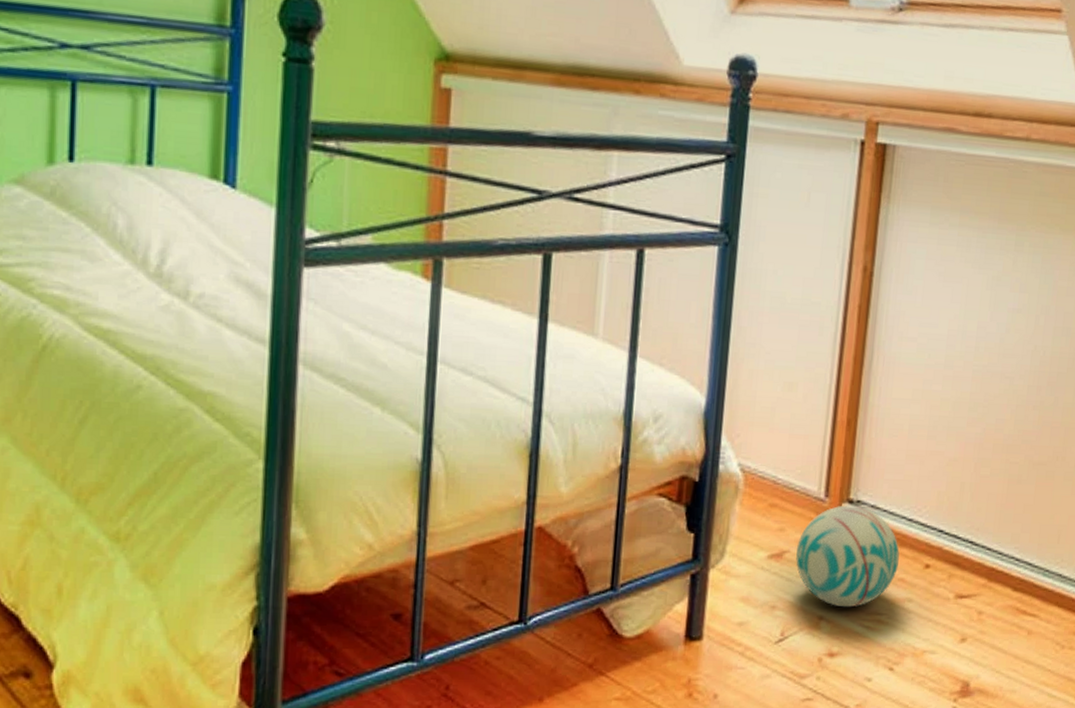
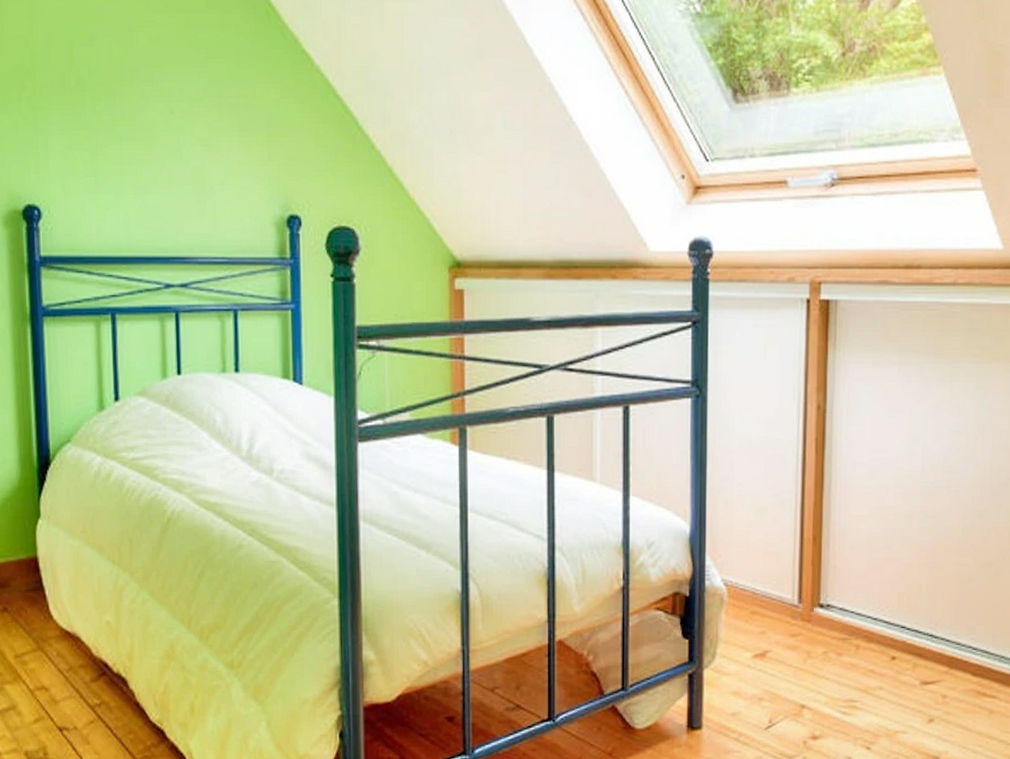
ball: present [796,505,900,608] -> none [777,609,868,697]

